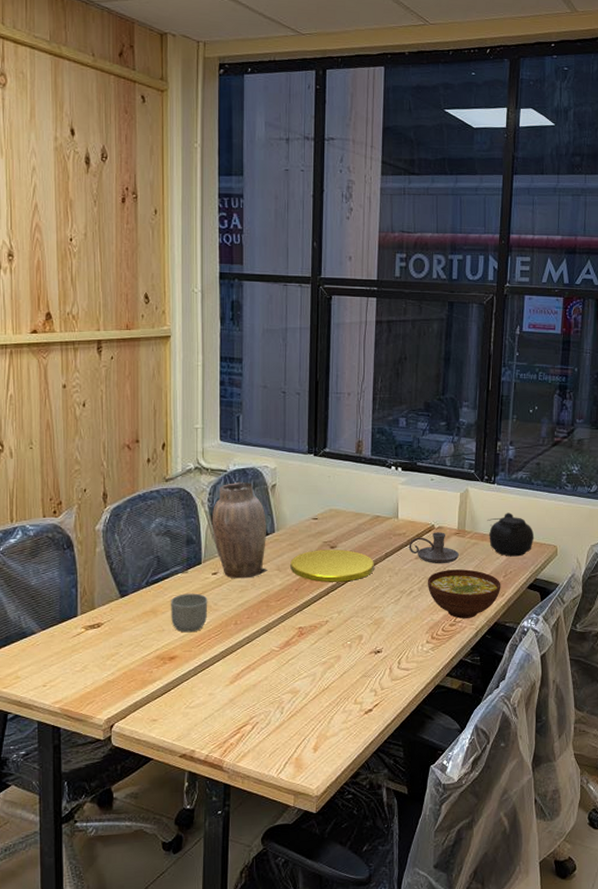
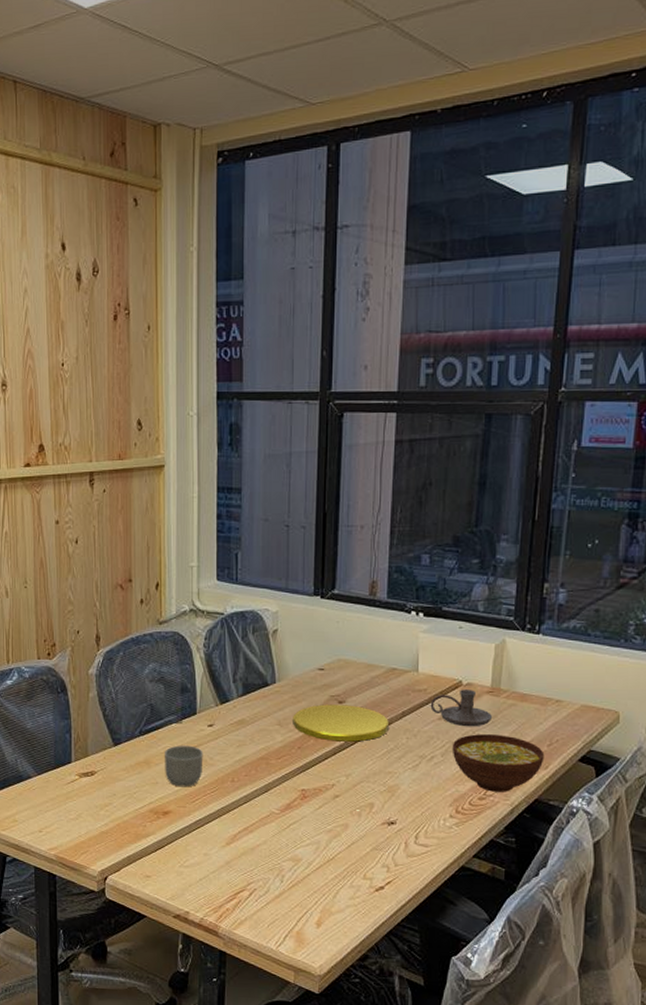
vase: present [213,481,268,579] -> none [208,625,267,733]
teapot: present [487,513,535,557] -> none [528,669,590,723]

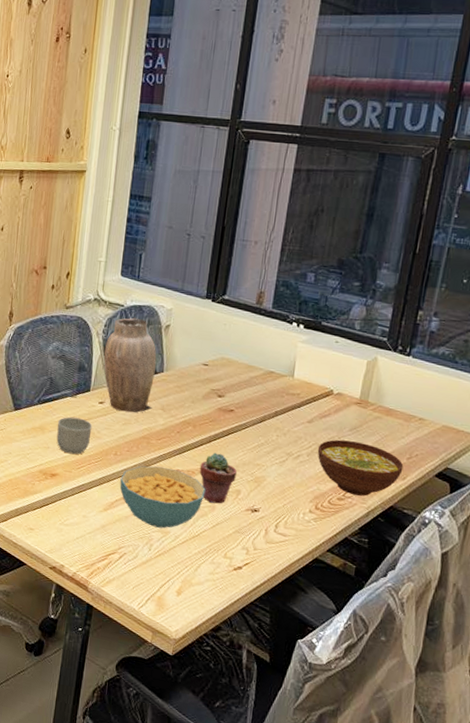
vase: none [208,625,267,733] -> present [104,317,157,413]
cereal bowl: none [241,788,336,856] -> present [119,466,206,529]
plate: present [293,704,389,742] -> none [174,396,262,434]
potted succulent: none [327,765,367,821] -> present [199,452,237,504]
candle holder: present [430,689,492,727] -> none [301,398,358,434]

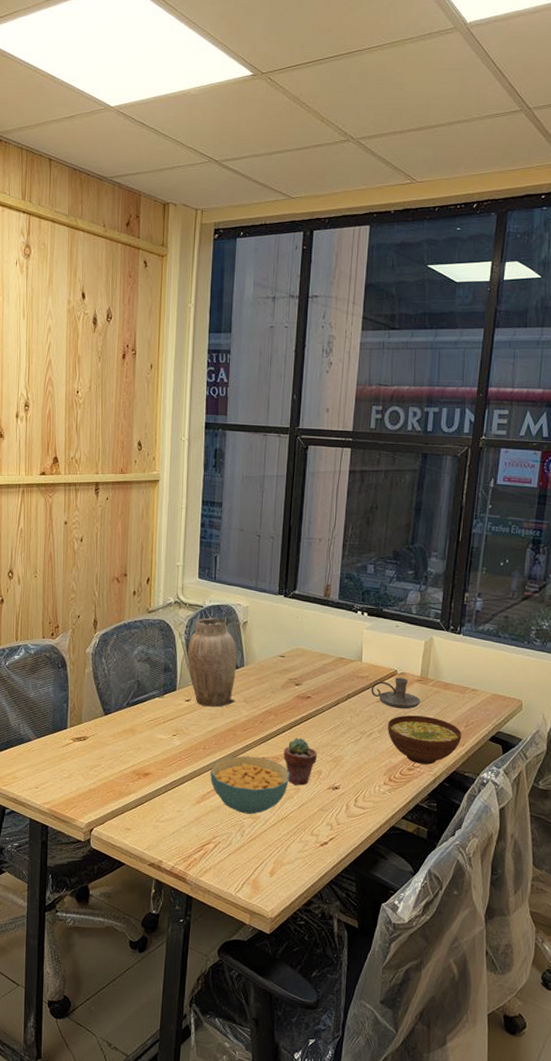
mug: present [56,417,92,455] -> none [147,716,181,753]
candle holder: none [301,398,358,434] -> present [371,677,420,710]

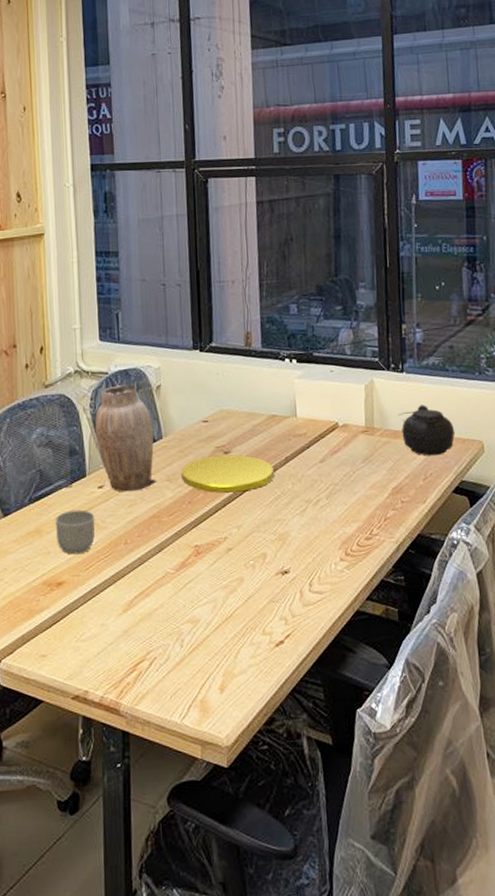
mug: none [147,716,181,753] -> present [56,509,95,555]
cereal bowl: present [210,755,290,814] -> none [136,545,230,618]
plate: none [257,686,336,718] -> present [181,454,274,493]
potted succulent: present [283,738,317,786] -> none [219,516,259,575]
candle holder: present [371,677,420,710] -> none [311,430,369,468]
bowl: present [387,715,462,765] -> none [335,472,422,531]
teapot: none [450,664,499,708] -> present [398,405,456,456]

